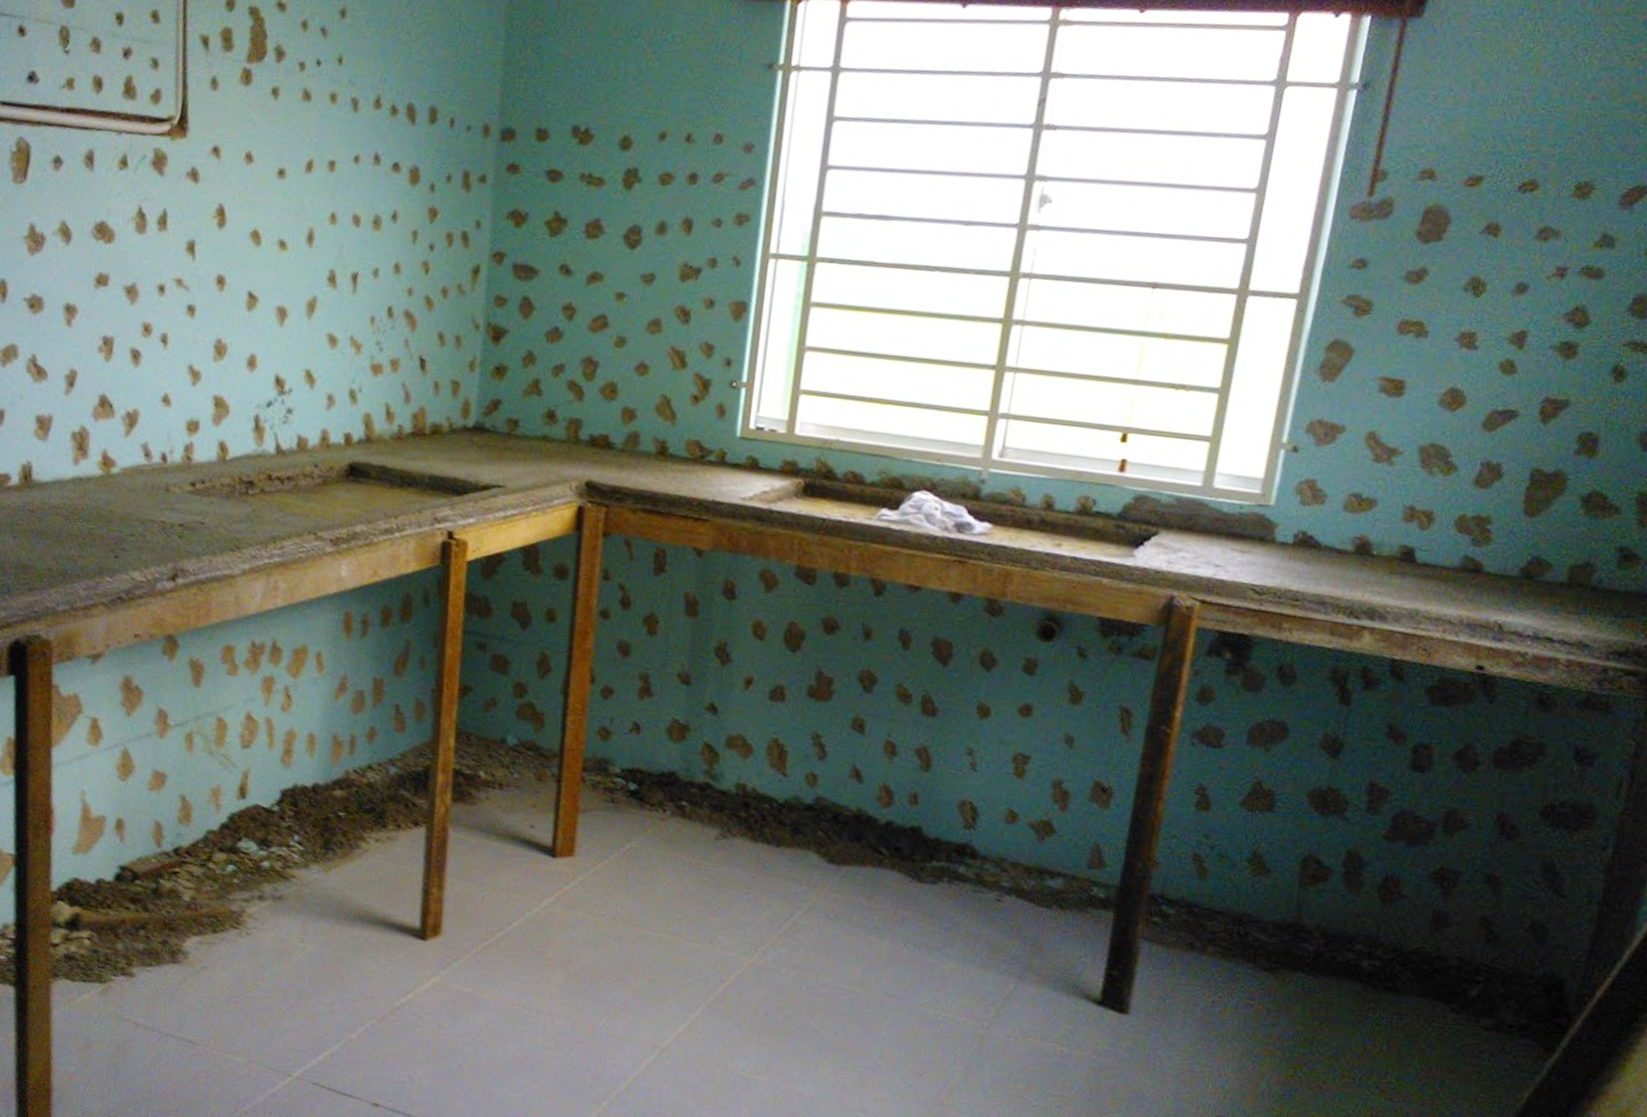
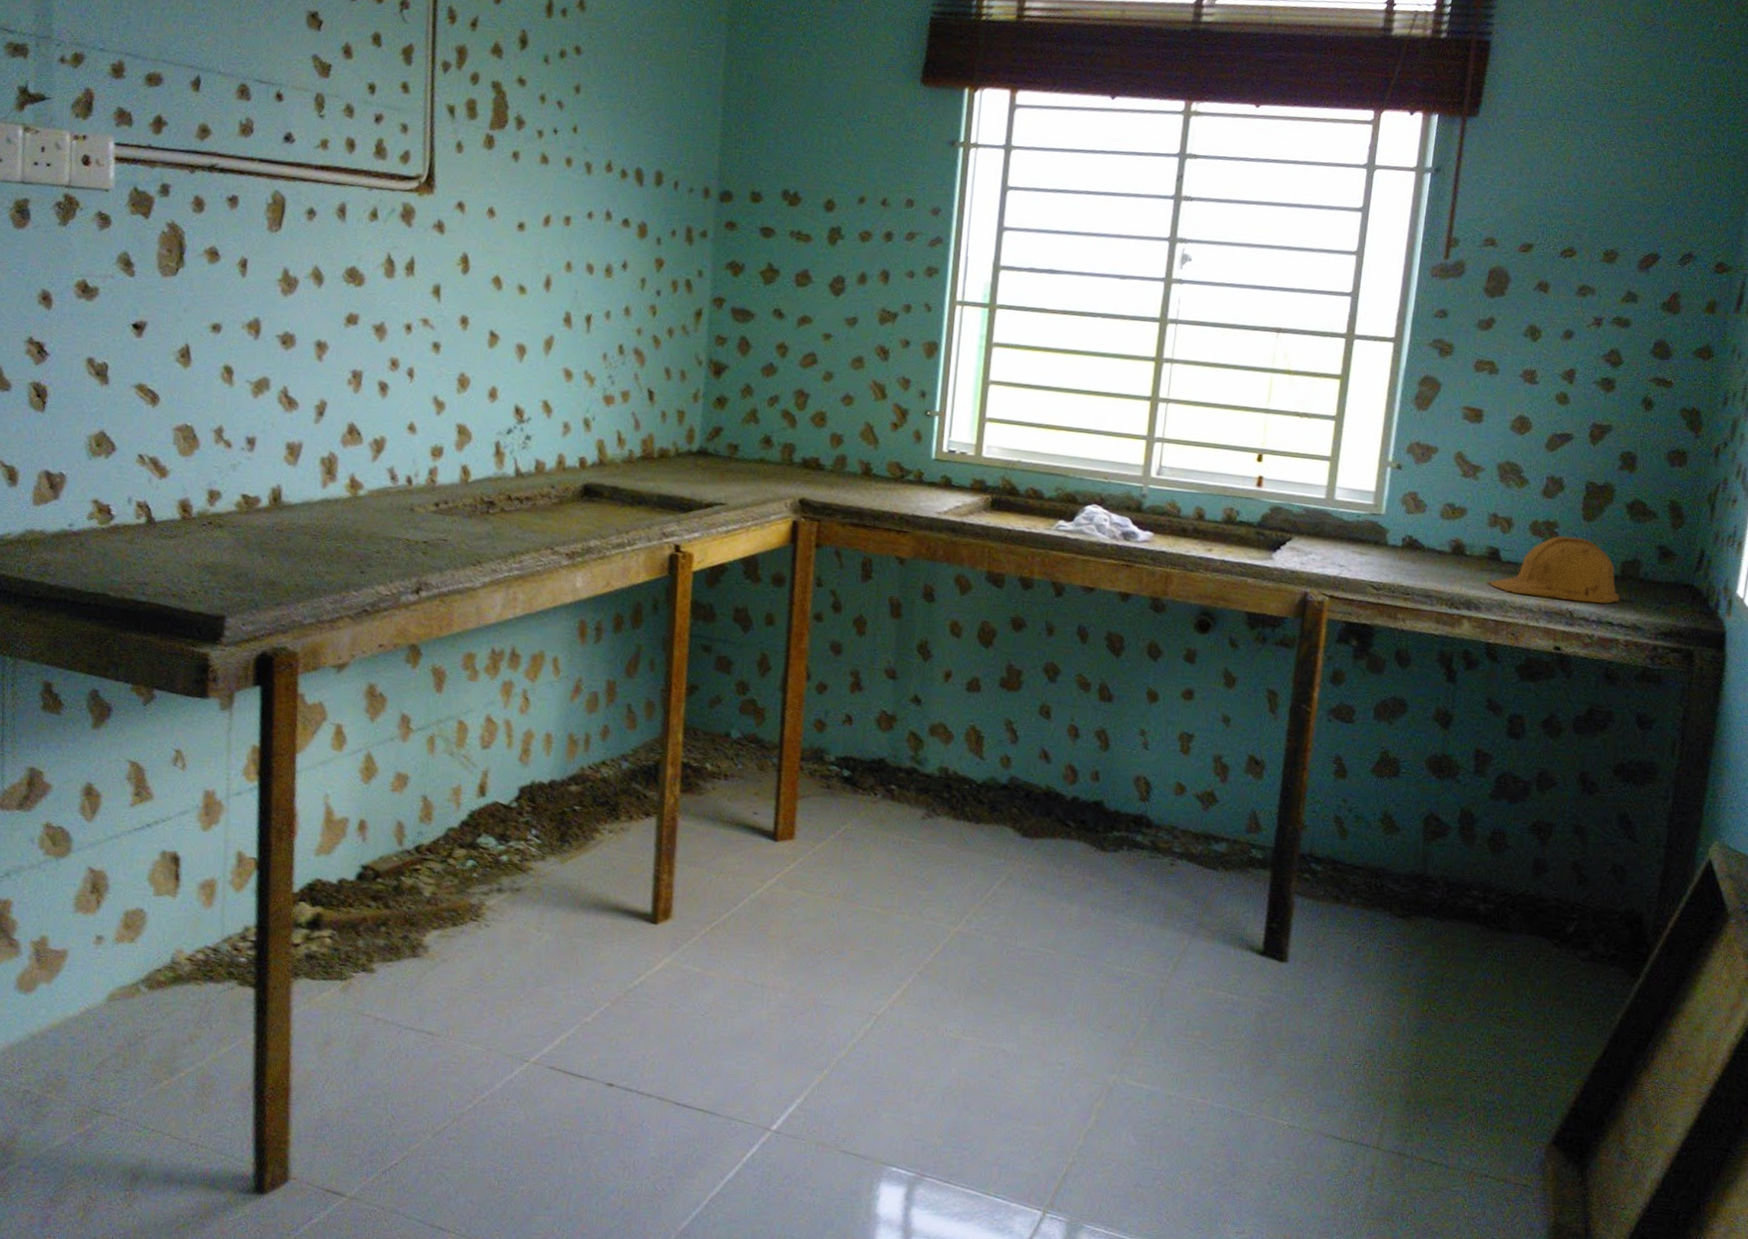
hard hat: none [1398,533,1565,616] -> present [1488,535,1620,604]

